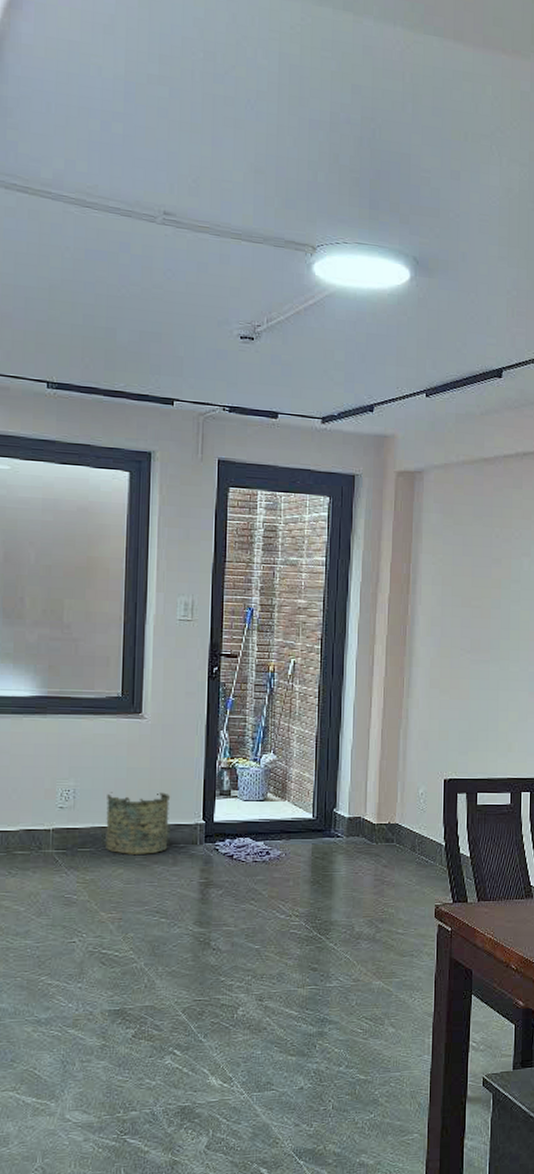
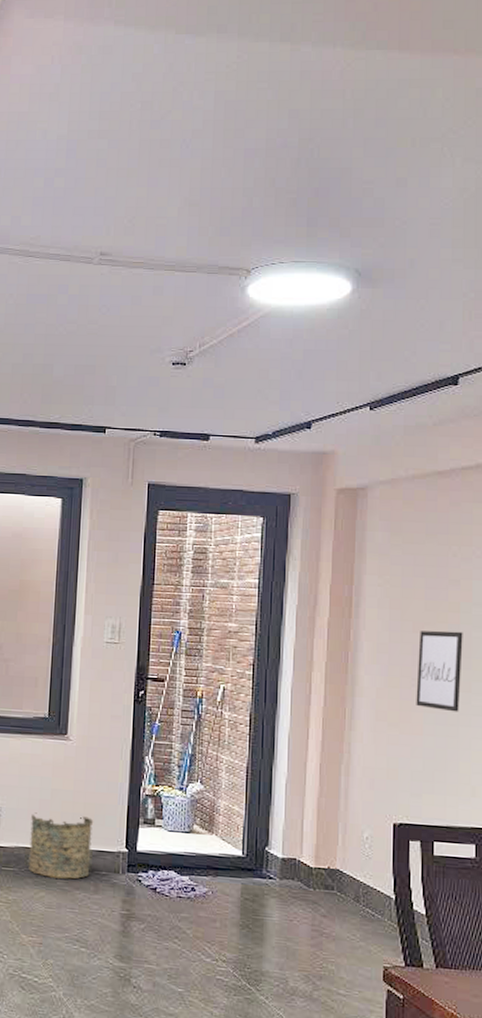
wall art: none [464,605,503,678] -> present [416,630,463,712]

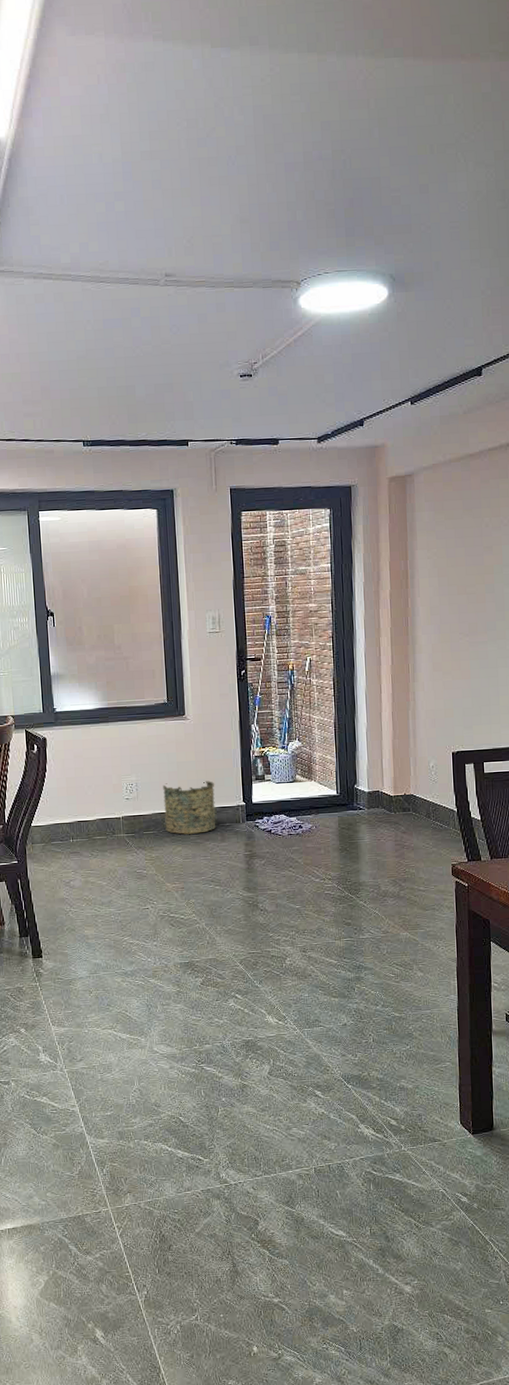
wall art: present [416,630,463,712] -> none [463,589,498,657]

